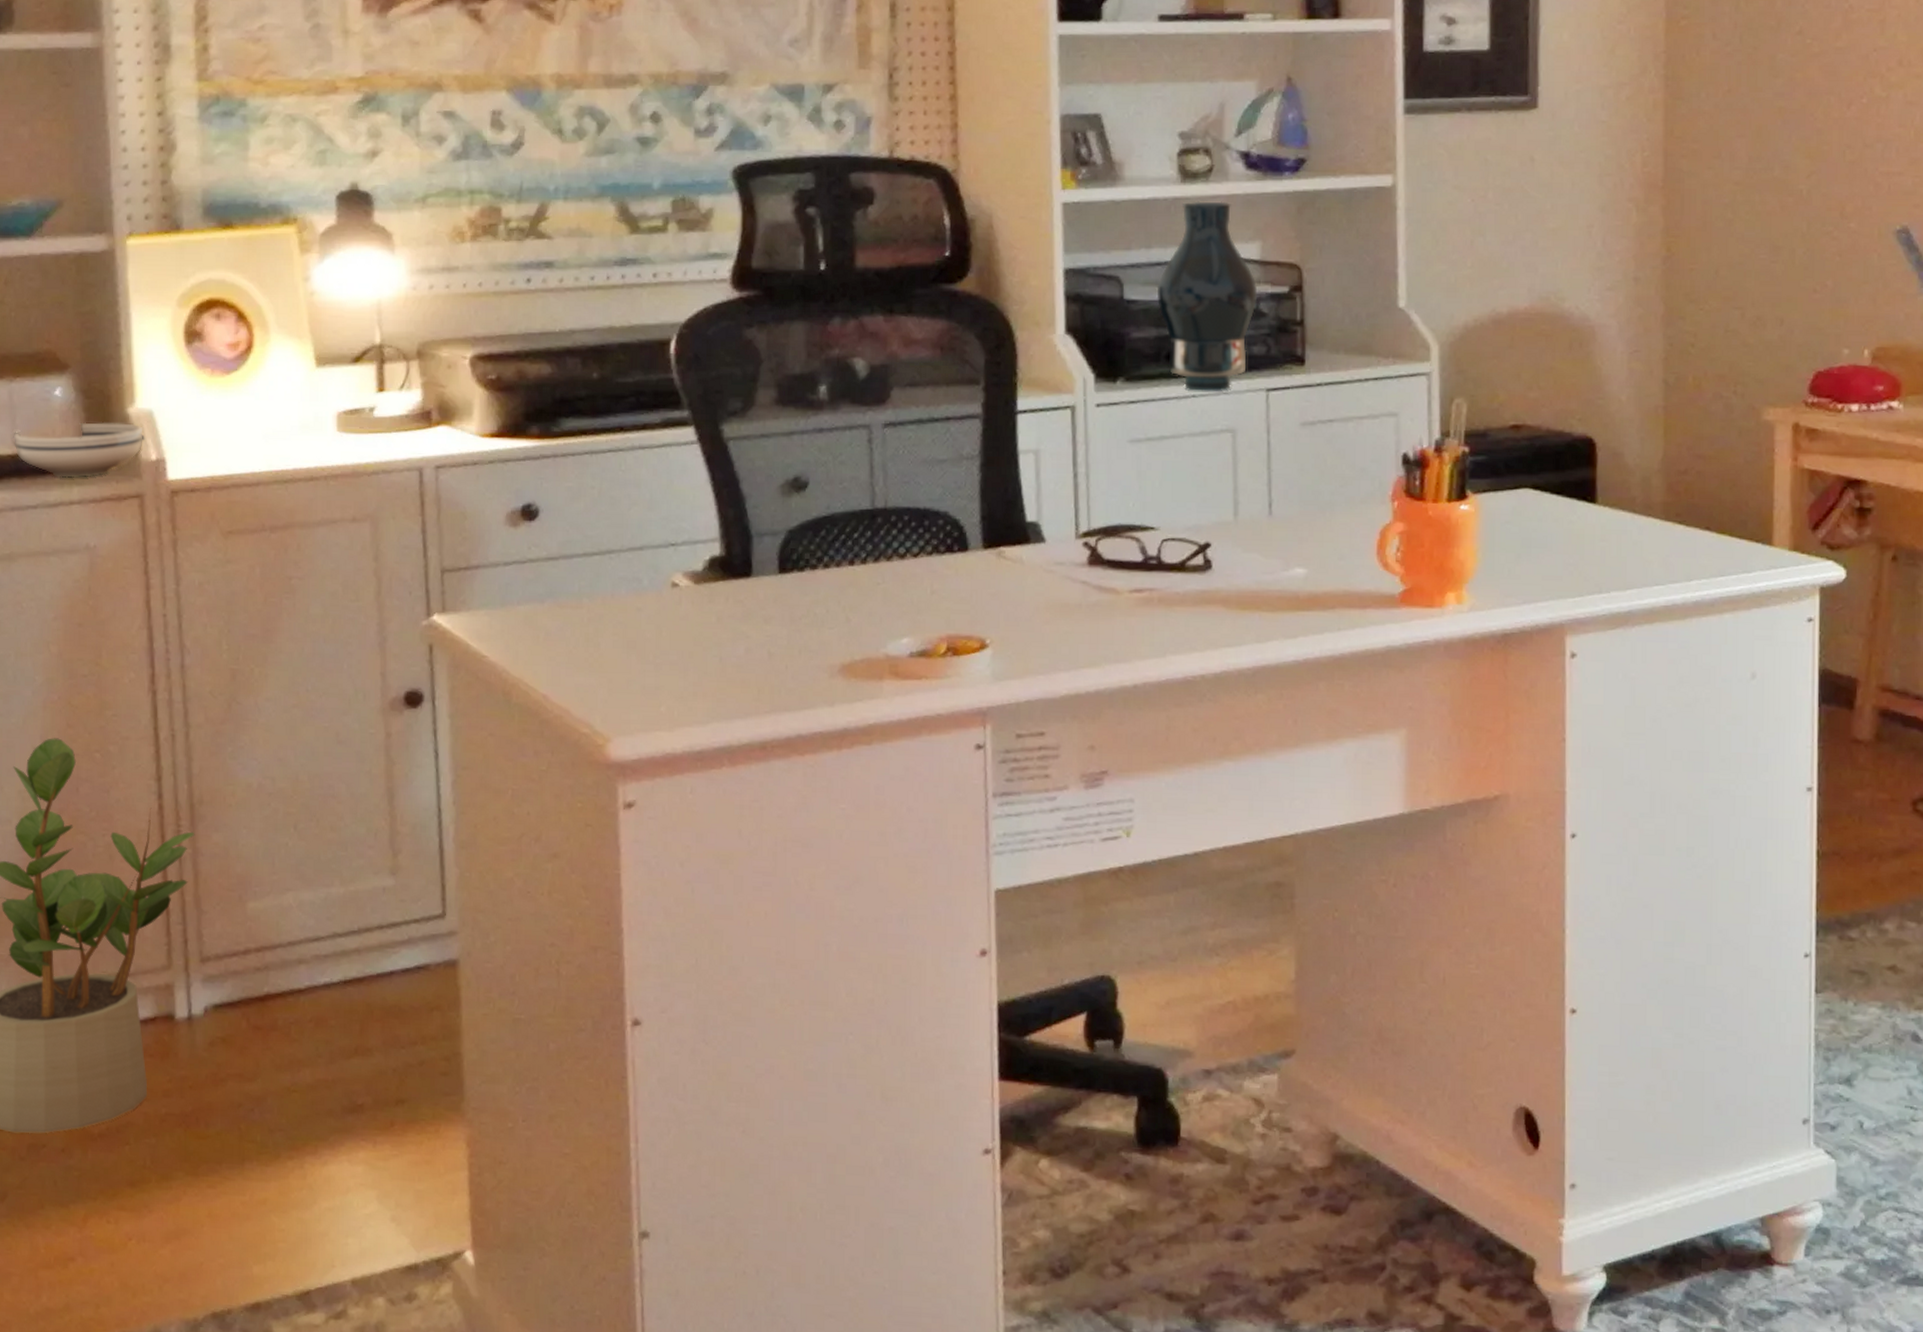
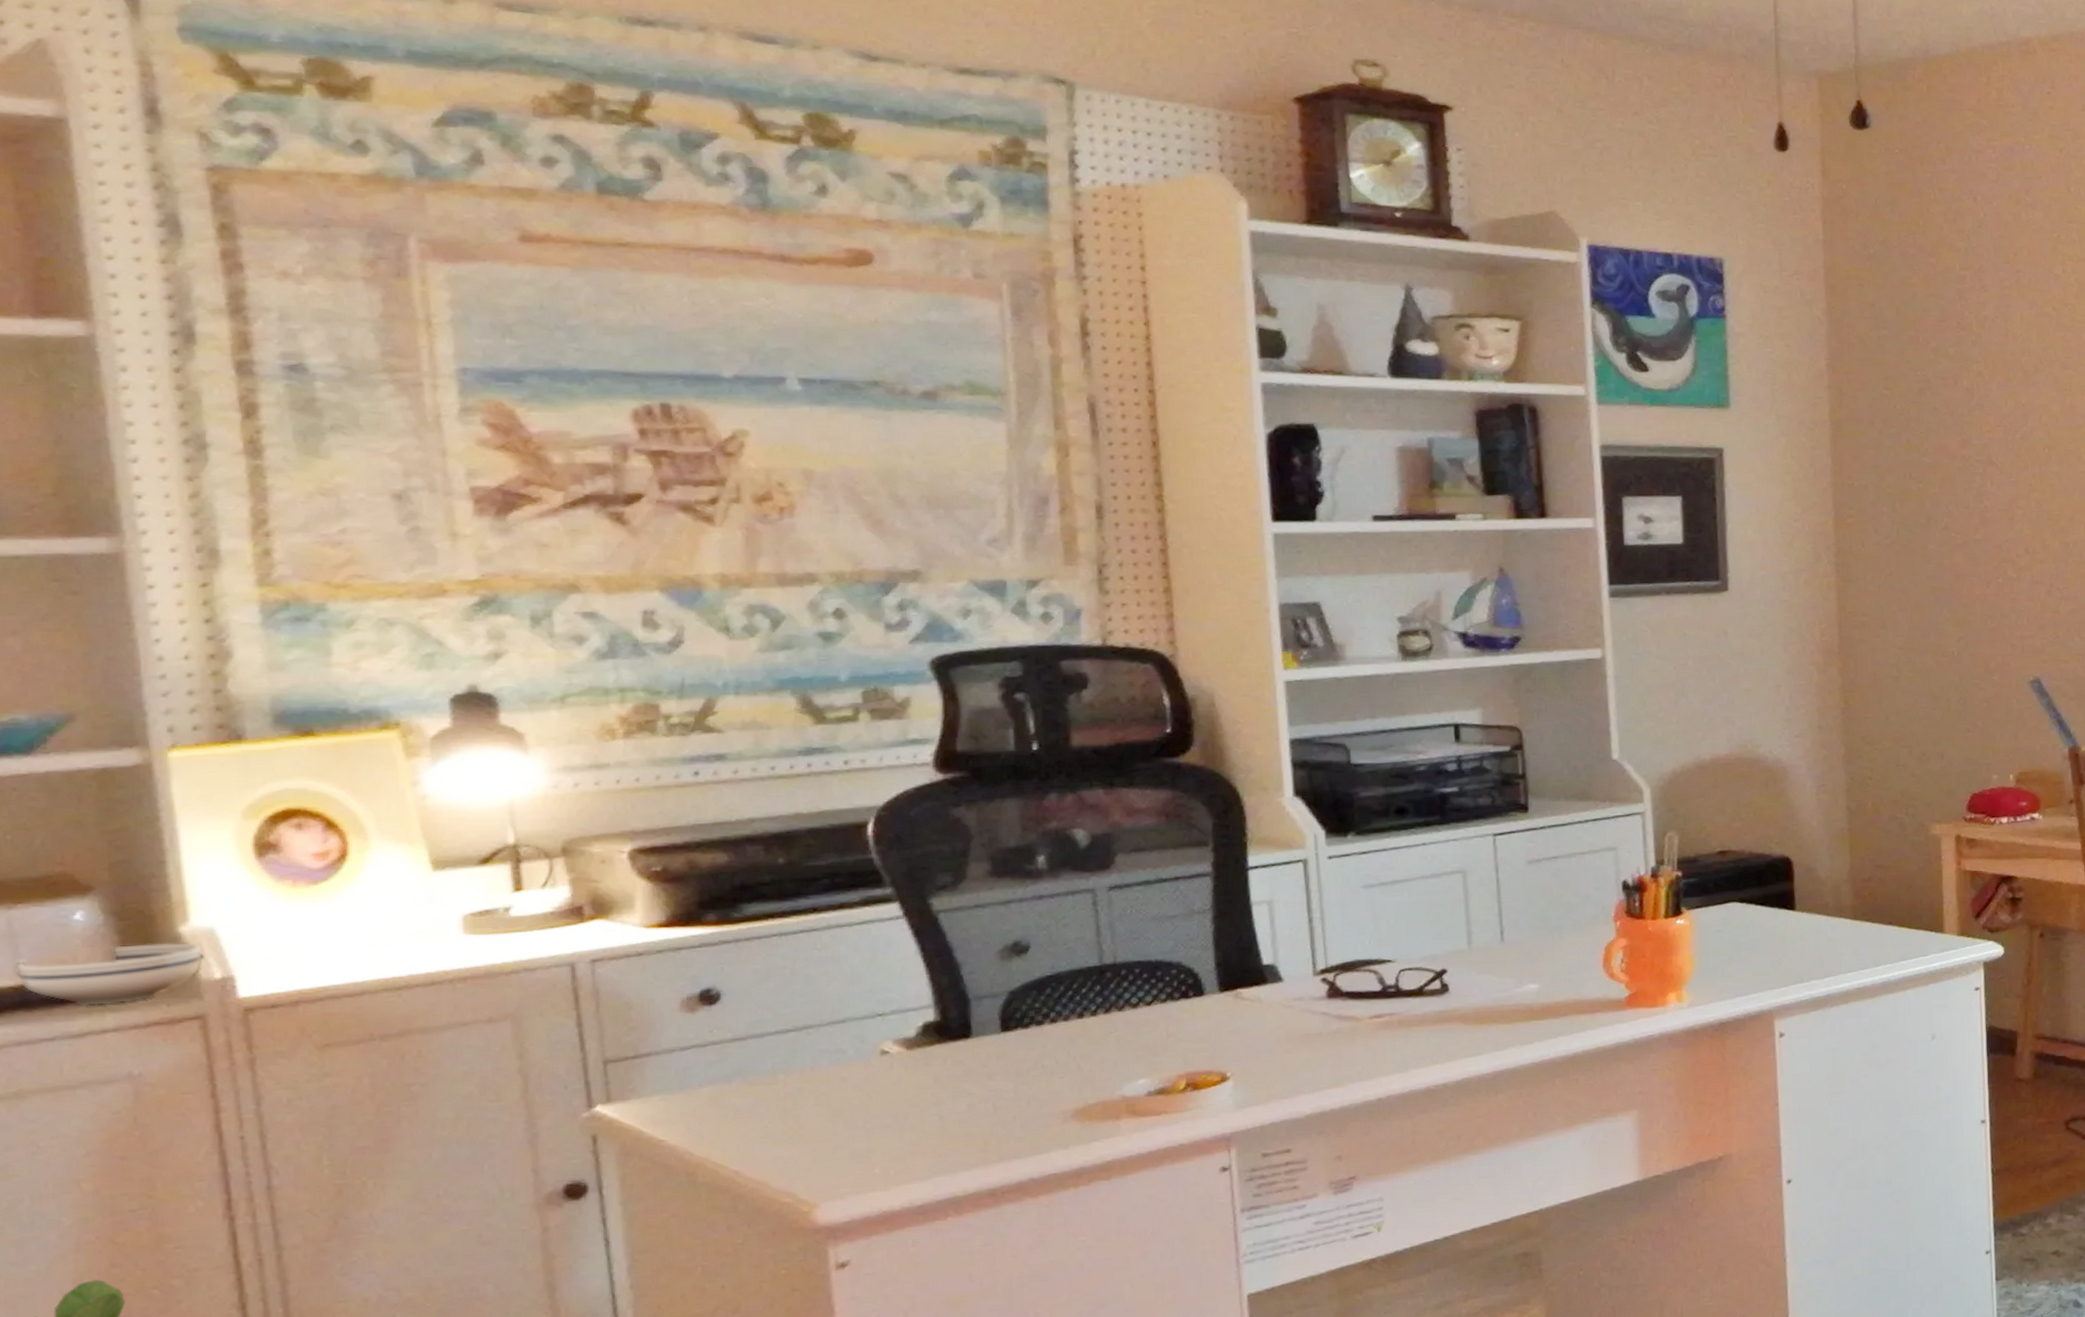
vase: present [1158,201,1257,390] -> none [1384,675,1480,839]

